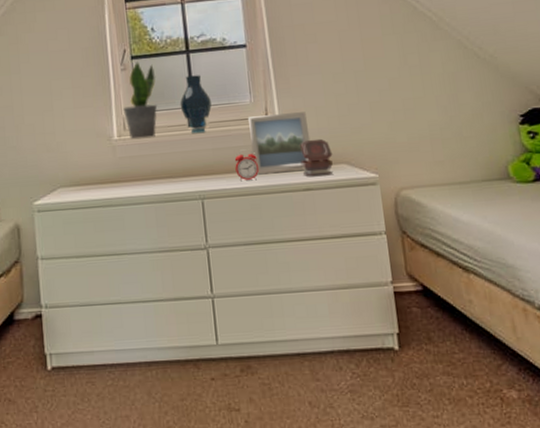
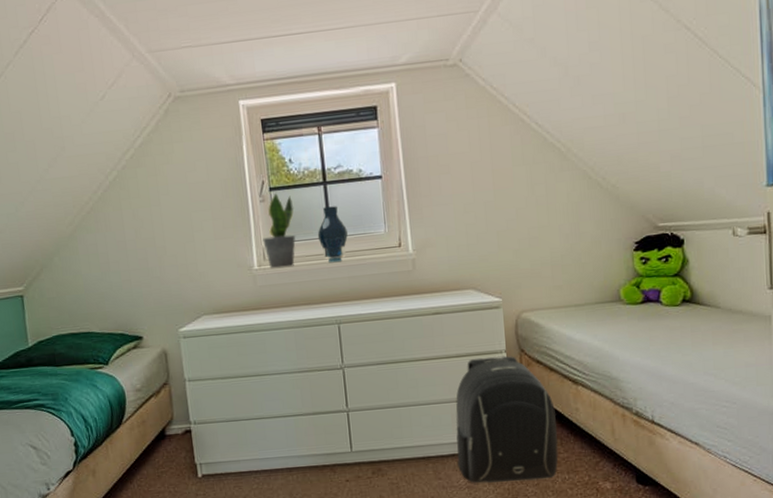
alarm clock: present [234,149,260,181] -> none [369,276,393,306]
picture frame: present [247,112,310,174] -> none [382,241,441,300]
jewelry box: present [300,138,333,177] -> none [431,266,461,302]
backpack: none [332,238,453,387] -> present [456,356,559,484]

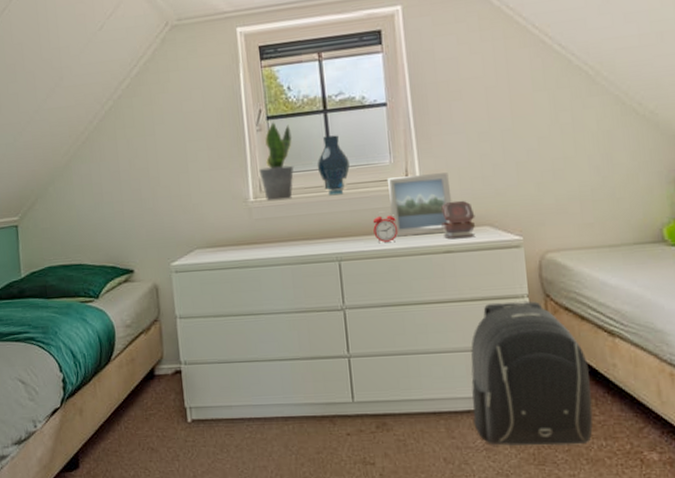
alarm clock: none [369,276,393,306] -> present [372,211,399,243]
picture frame: none [382,241,441,300] -> present [386,172,452,236]
jewelry box: none [431,266,461,302] -> present [441,200,475,240]

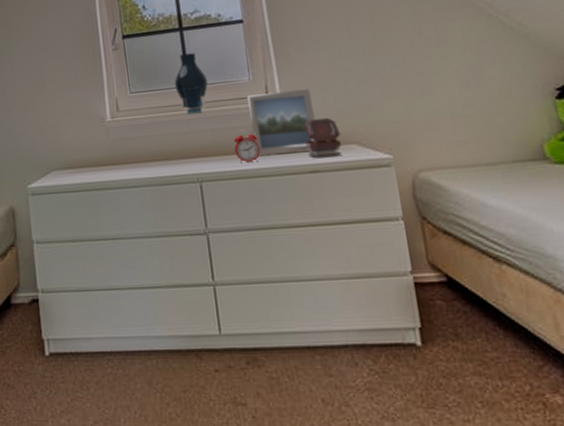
potted plant: present [259,121,294,202] -> none [116,40,151,121]
backpack: present [471,301,593,446] -> none [344,224,486,386]

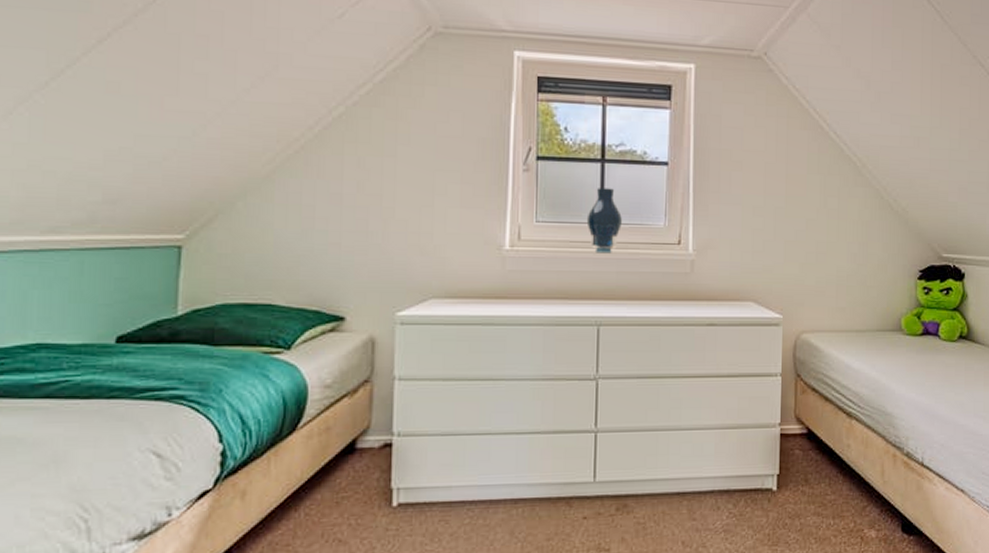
alarm clock: present [233,129,261,163] -> none [639,276,665,309]
picture frame: present [246,89,316,155] -> none [658,242,721,304]
jewelry box: present [304,117,341,159] -> none [708,272,741,312]

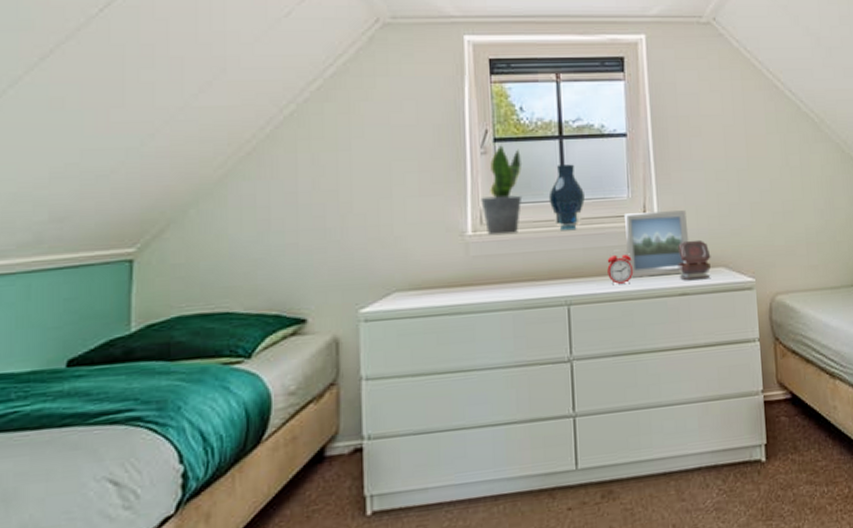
potted plant: none [520,162,563,253] -> present [481,144,523,236]
alarm clock: none [639,276,665,309] -> present [607,249,634,284]
picture frame: none [658,242,721,304] -> present [623,210,689,277]
jewelry box: none [708,272,741,312] -> present [678,239,711,281]

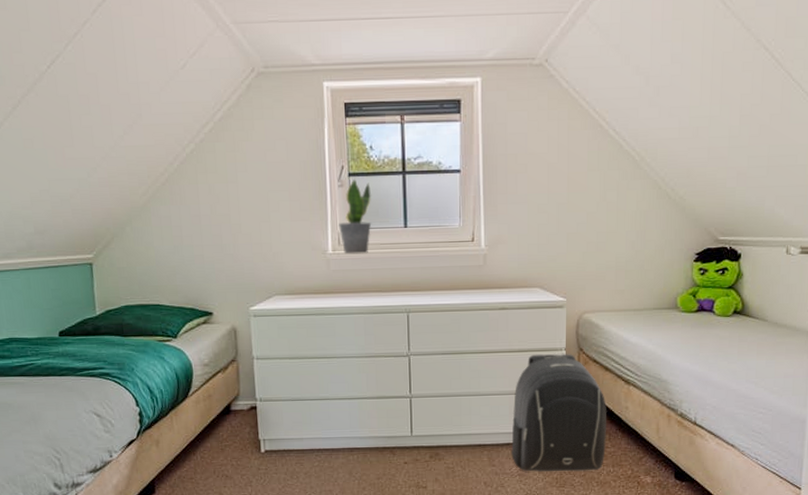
vase: present [548,164,586,231] -> none [393,196,424,253]
alarm clock: present [607,249,634,284] -> none [440,269,462,298]
picture frame: present [623,210,689,277] -> none [455,238,510,292]
jewelry box: present [678,239,711,281] -> none [500,264,529,298]
backpack: none [703,345,816,504] -> present [511,354,607,472]

